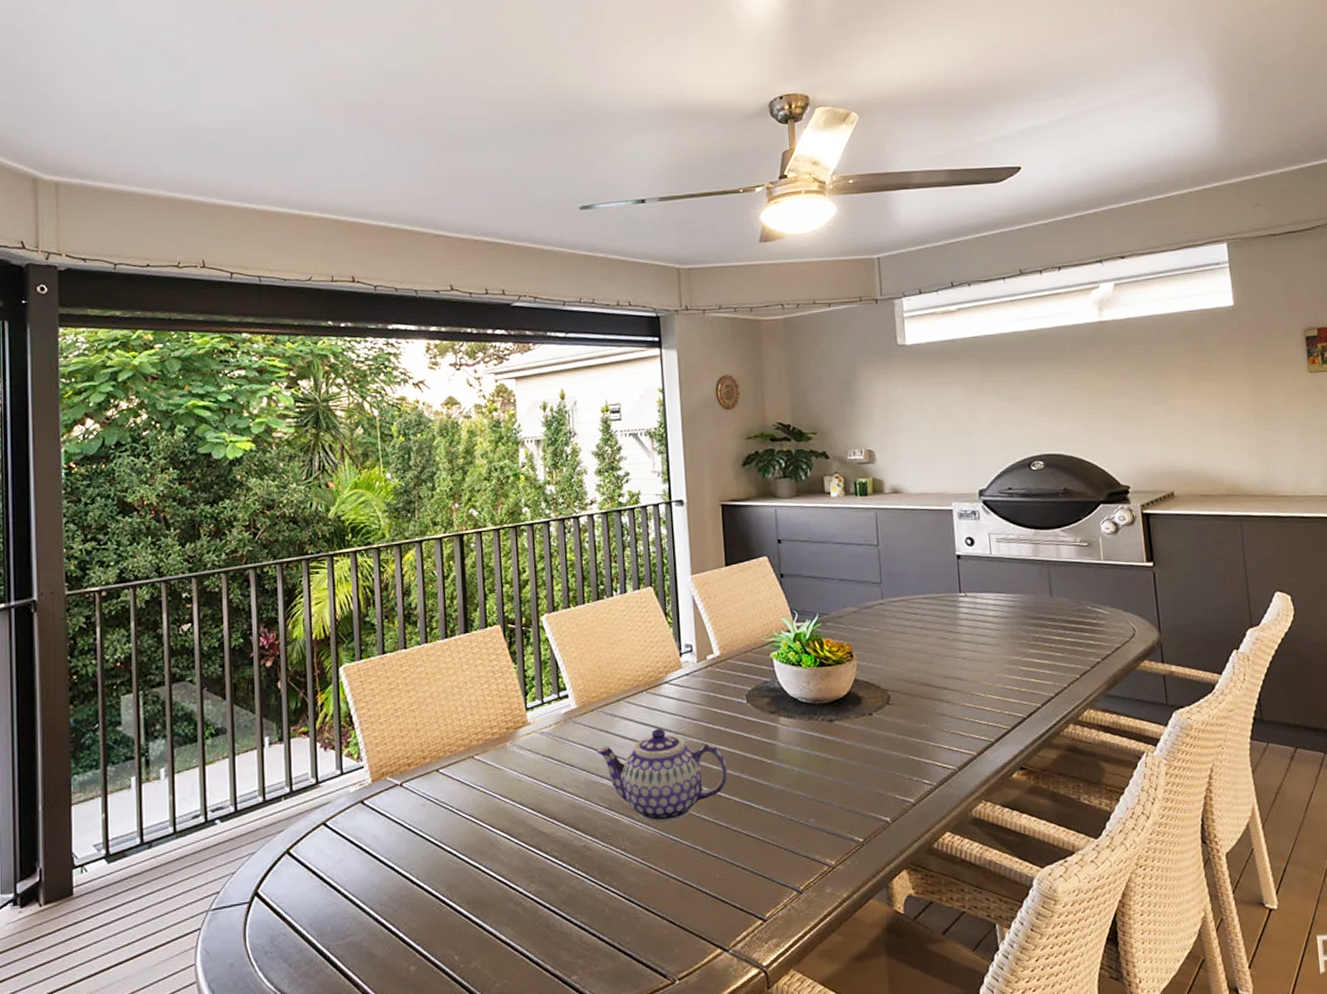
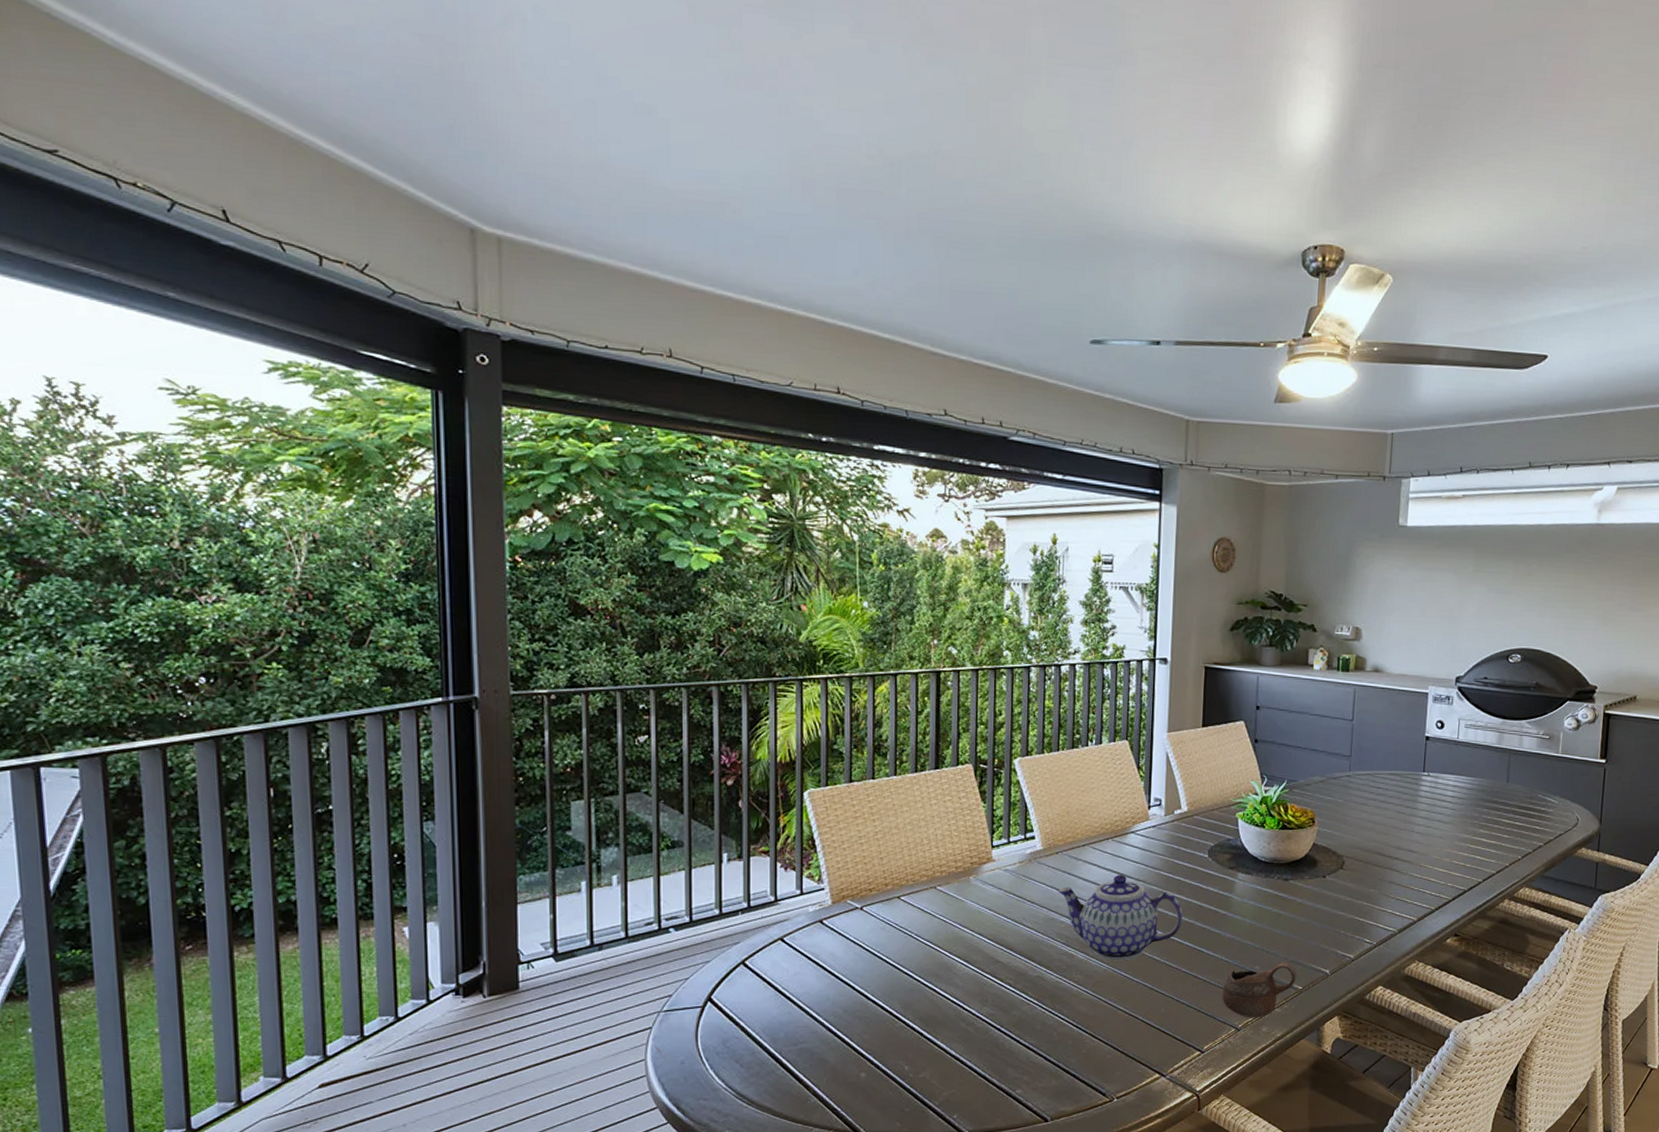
cup: none [778,812,856,878] -> present [1222,962,1297,1018]

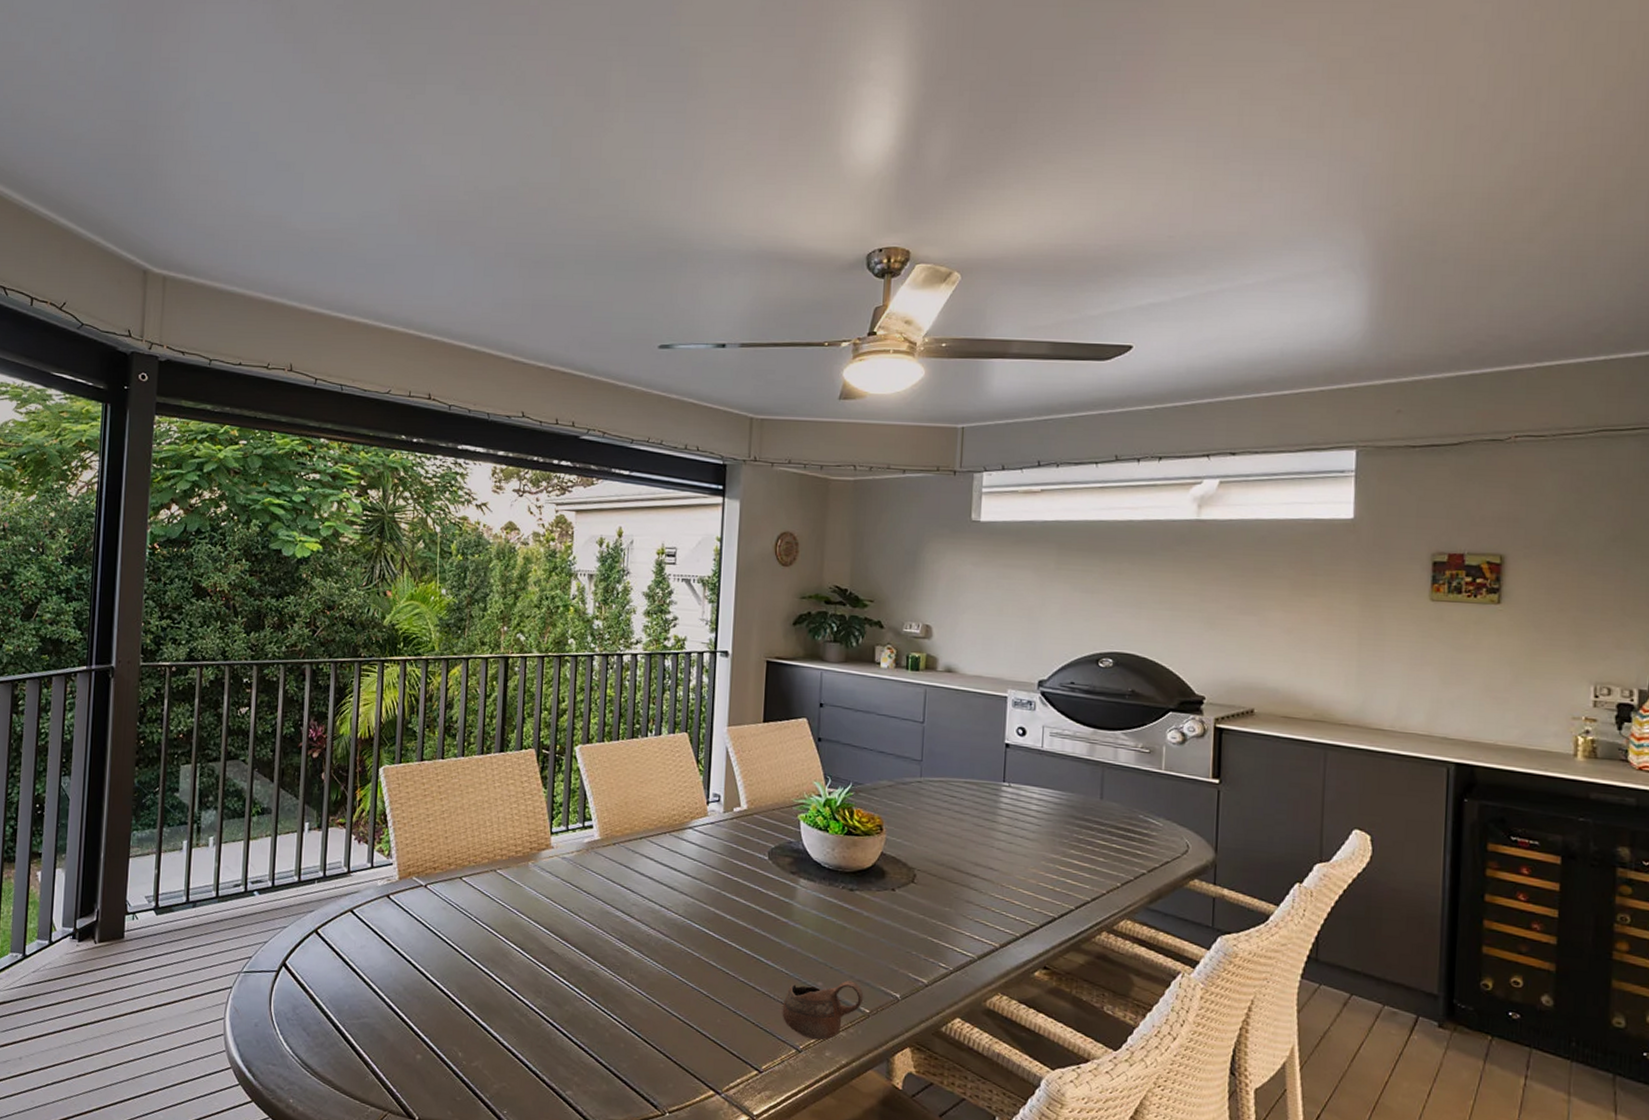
teapot: present [1058,874,1183,961] -> none [614,870,741,964]

